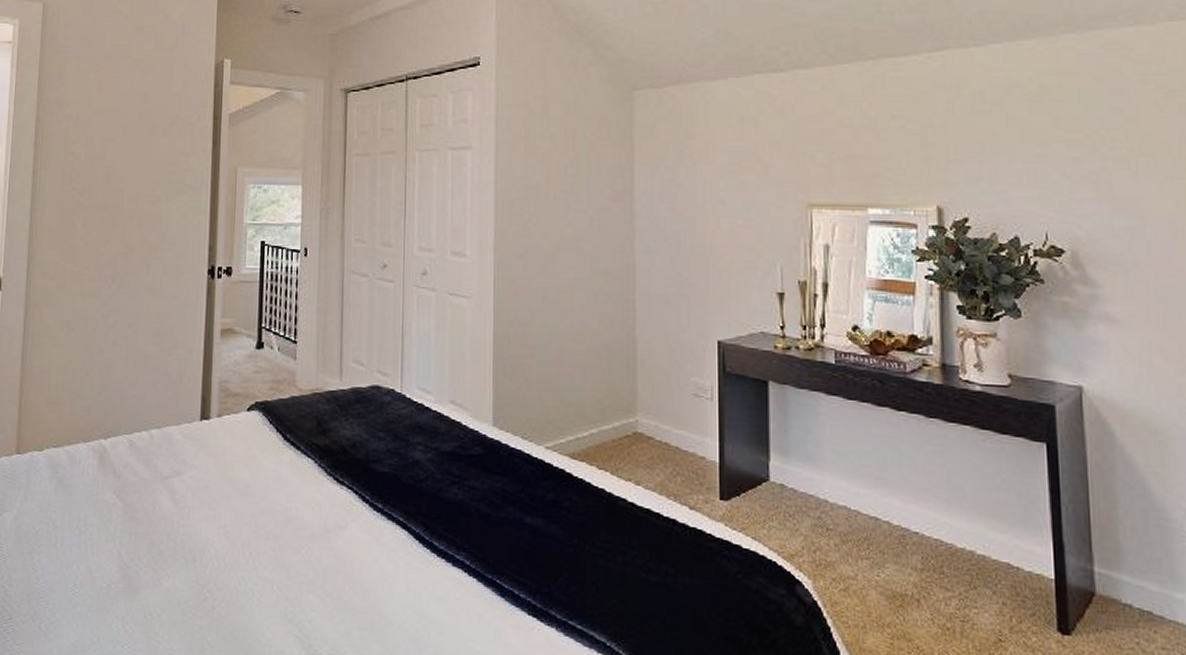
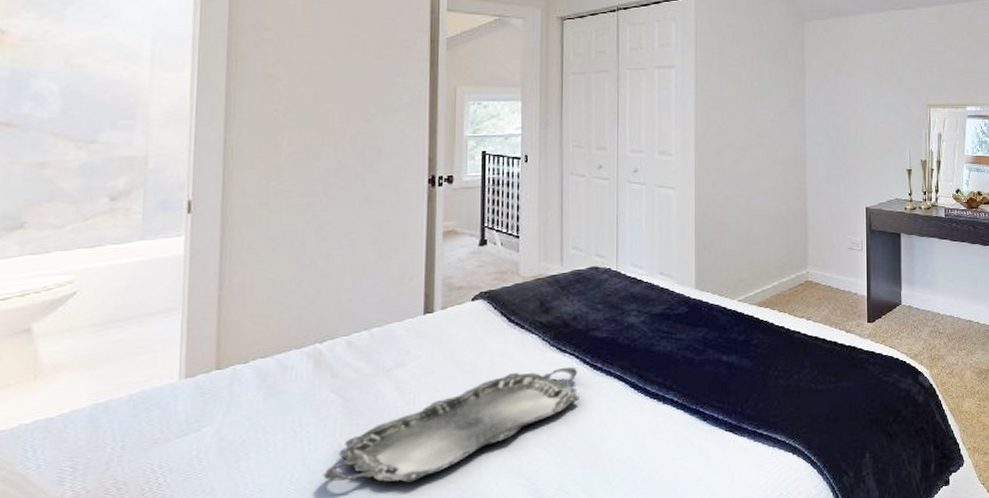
serving tray: none [103,500,357,608] -> present [323,366,579,483]

